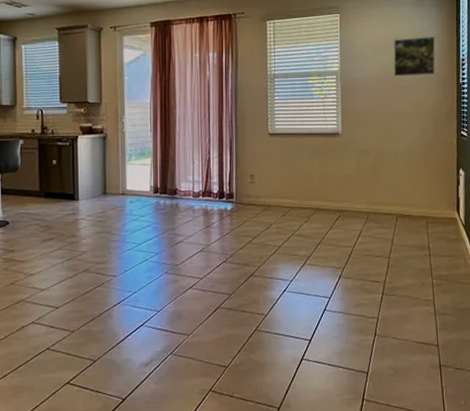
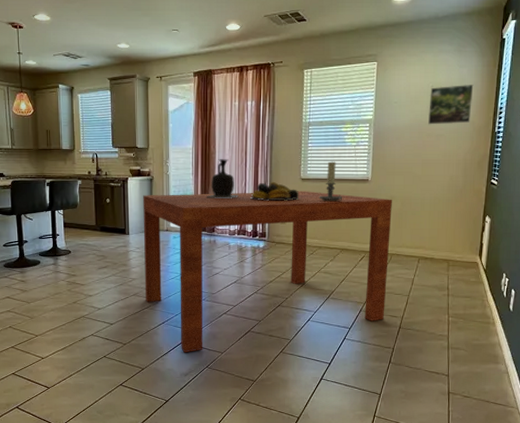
dining table: none [95,147,366,338] -> present [143,191,392,353]
vase: none [166,114,202,158] -> present [206,159,238,199]
fruit bowl: none [215,137,268,158] -> present [250,181,299,201]
candle holder: none [289,115,314,158] -> present [319,161,343,202]

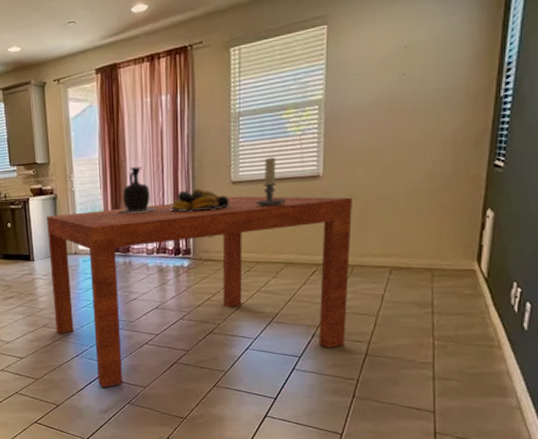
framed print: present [428,84,474,125] -> none [401,35,467,98]

